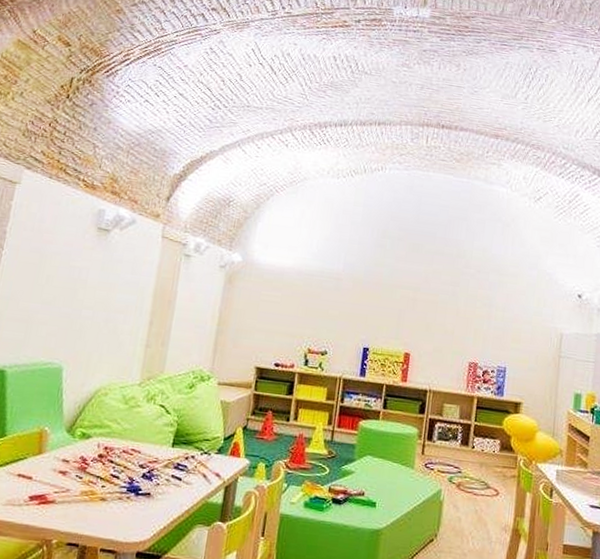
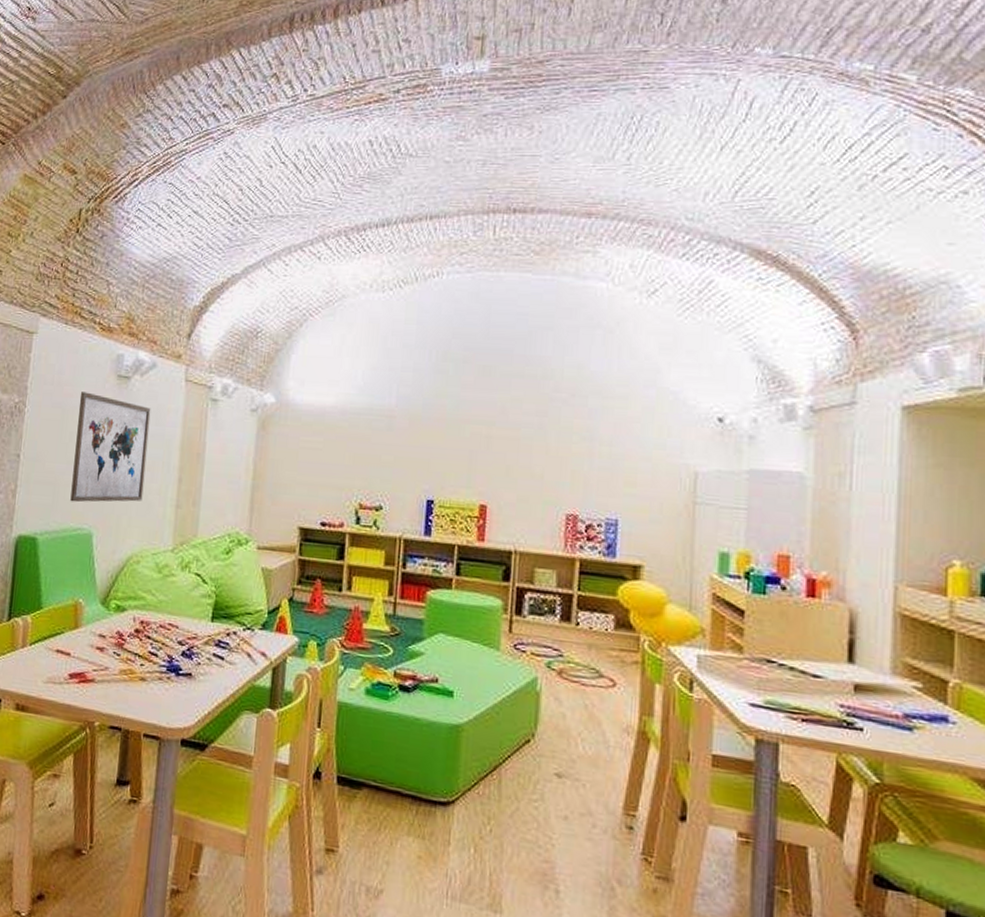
wall art: none [42,240,128,341] -> present [70,392,151,503]

